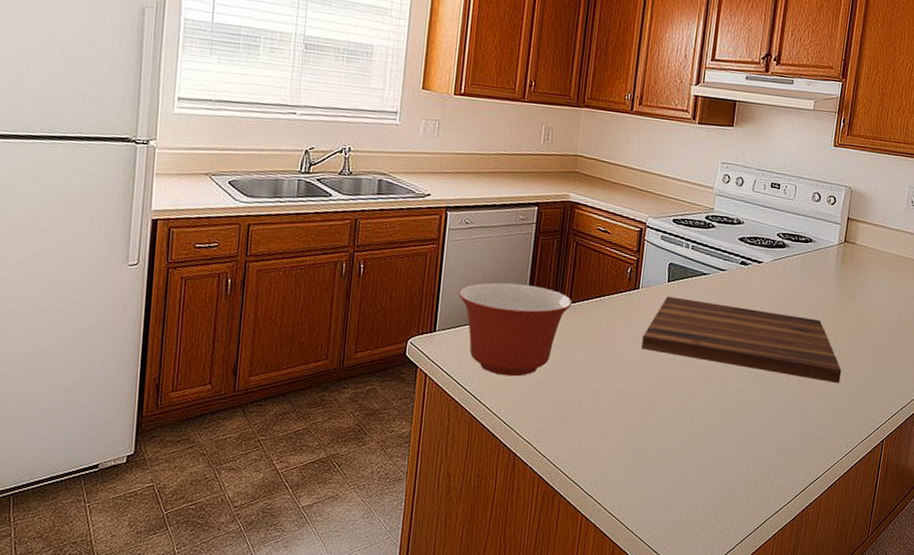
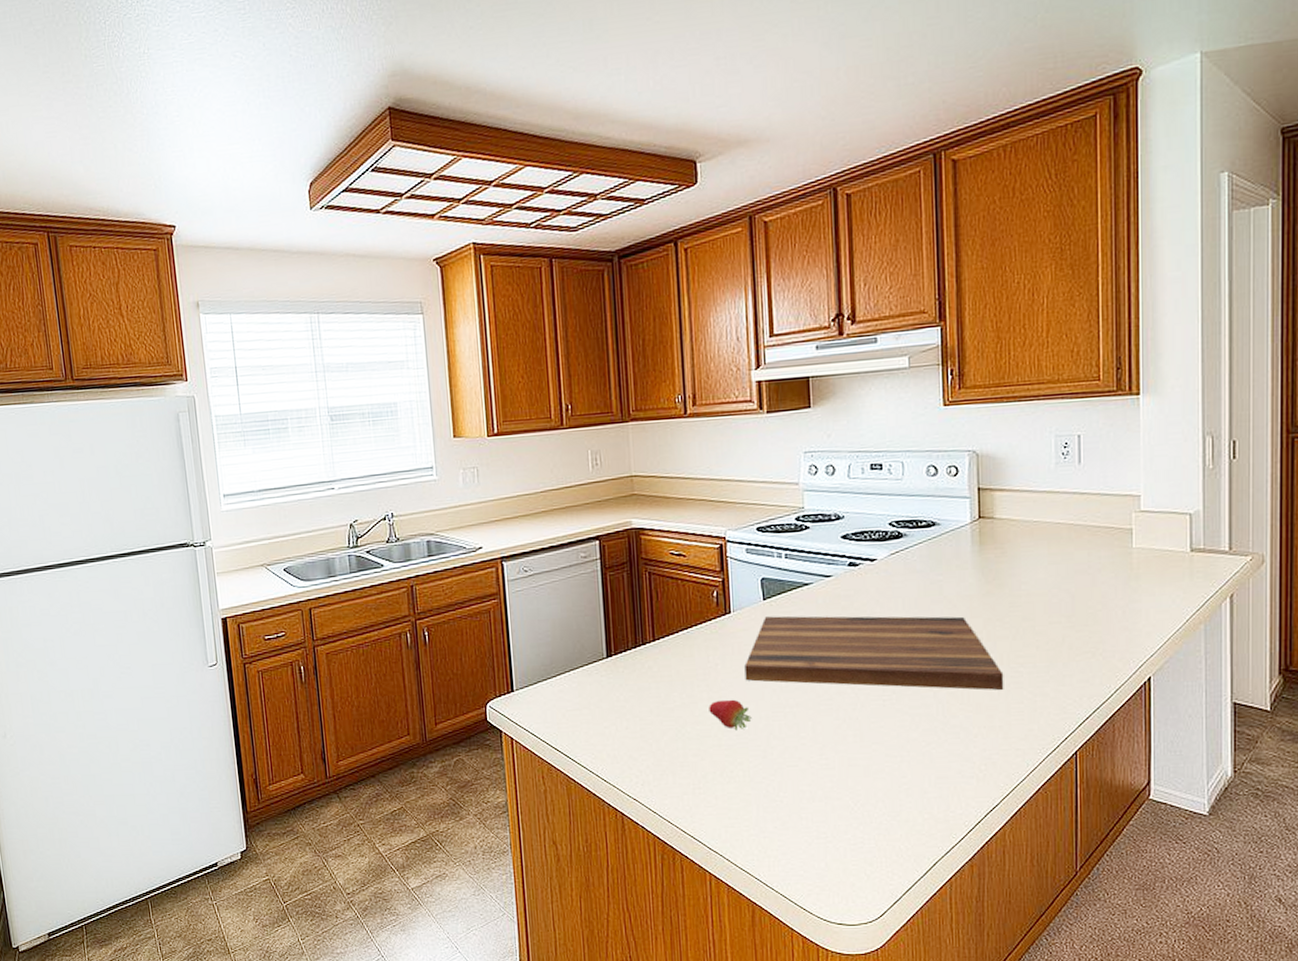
mixing bowl: present [459,282,573,377] -> none [531,627,657,730]
fruit: none [606,363,641,392] -> present [709,699,752,731]

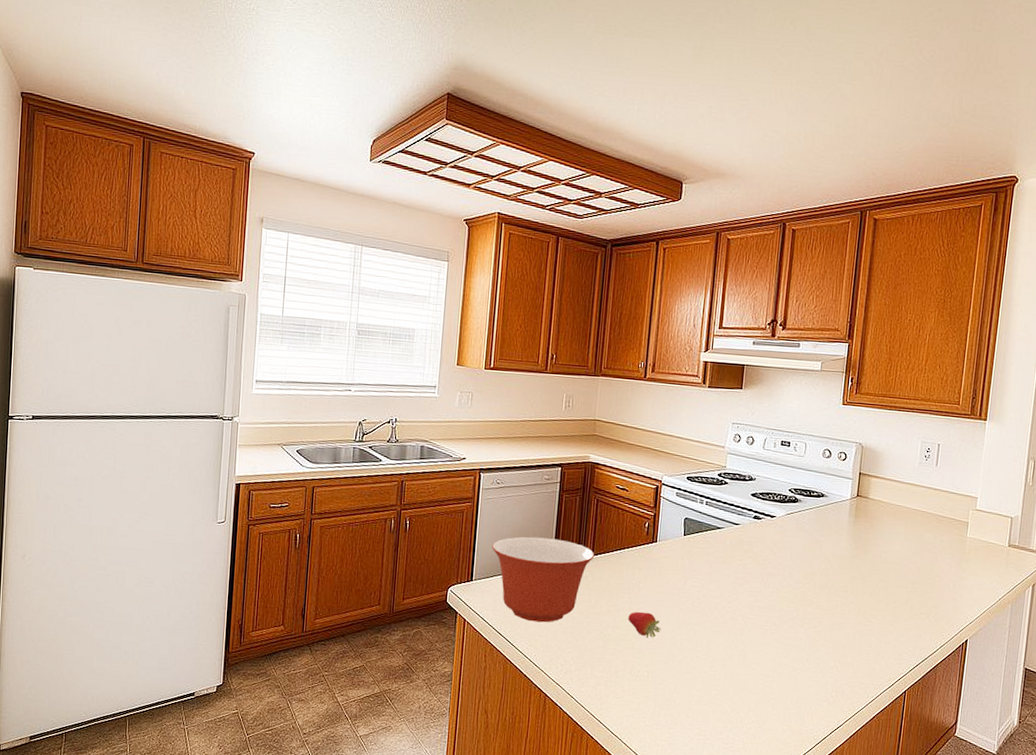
mixing bowl: none [531,627,657,730] -> present [492,536,595,623]
cutting board: present [744,615,1004,690] -> none [660,549,860,634]

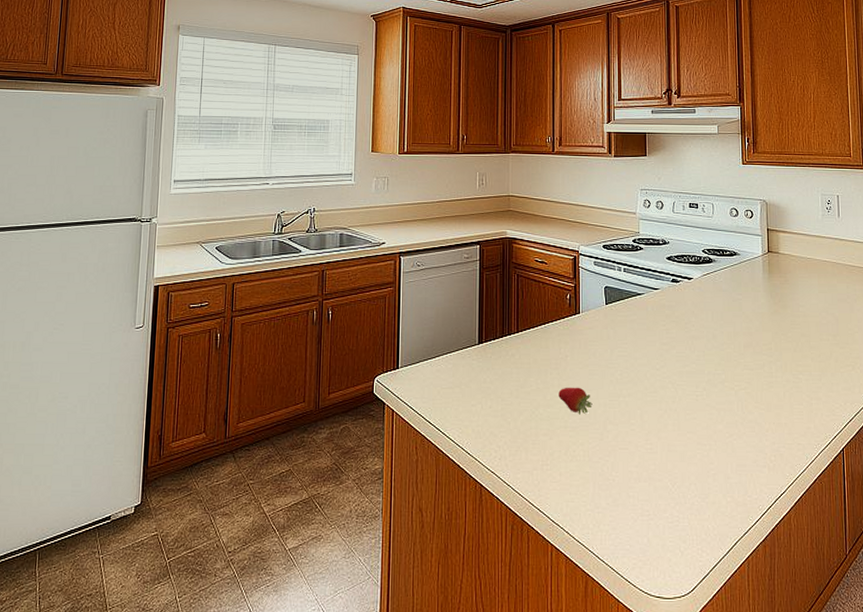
mixing bowl: present [492,536,595,623] -> none [417,317,520,407]

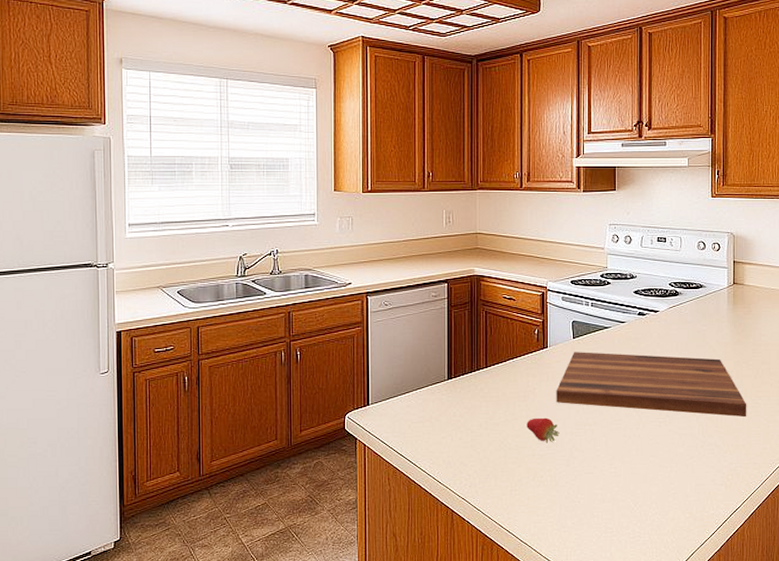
cutting board: none [589,318,788,392] -> present [556,352,747,417]

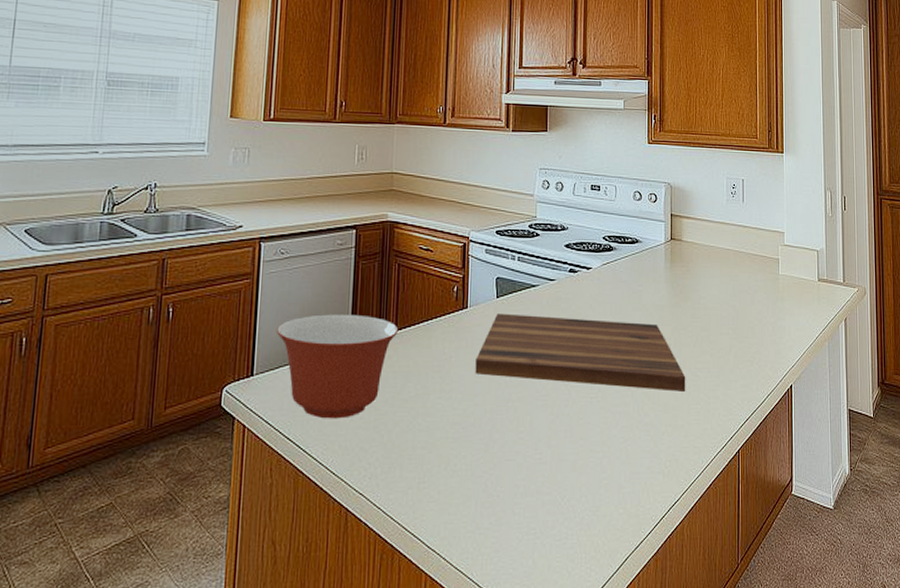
mixing bowl: none [386,354,488,440] -> present [277,314,399,419]
fruit: present [526,417,560,443] -> none [440,392,478,424]

